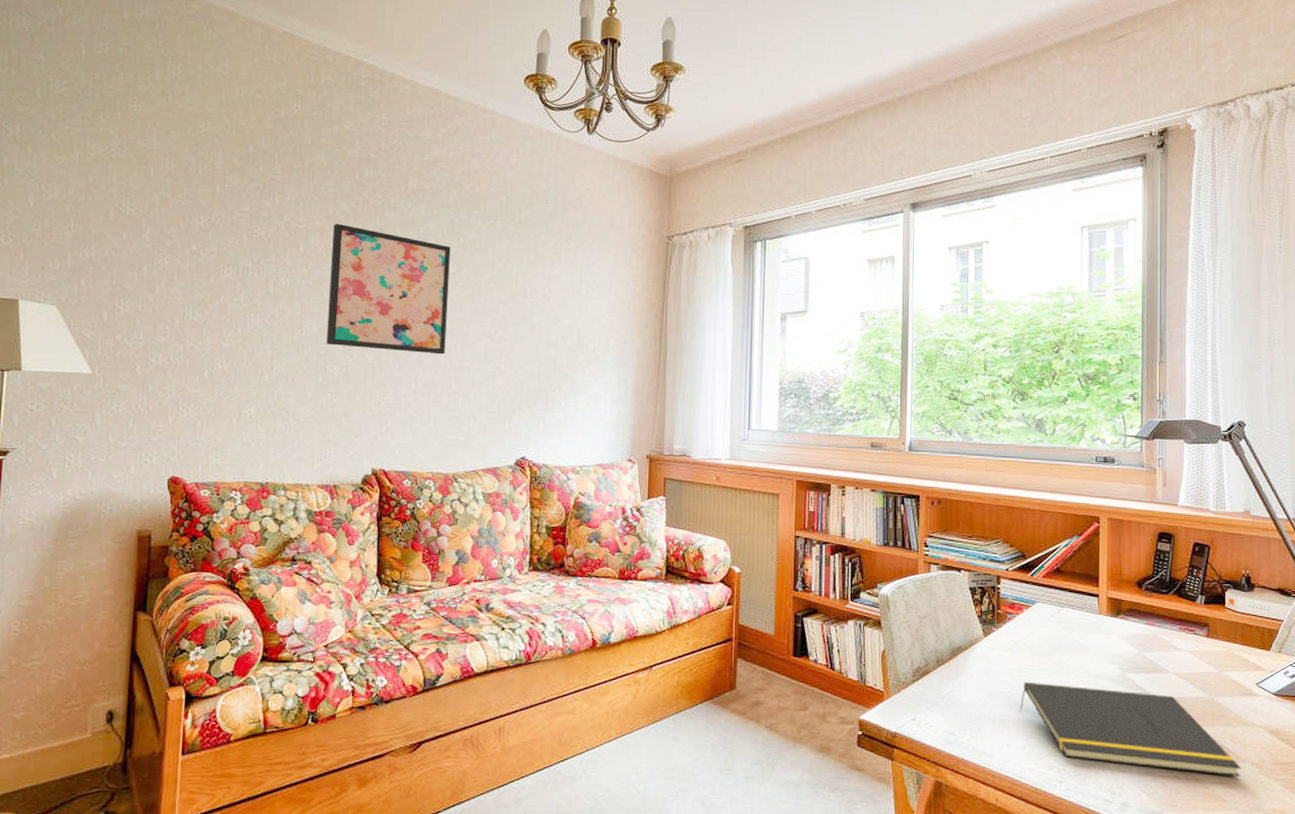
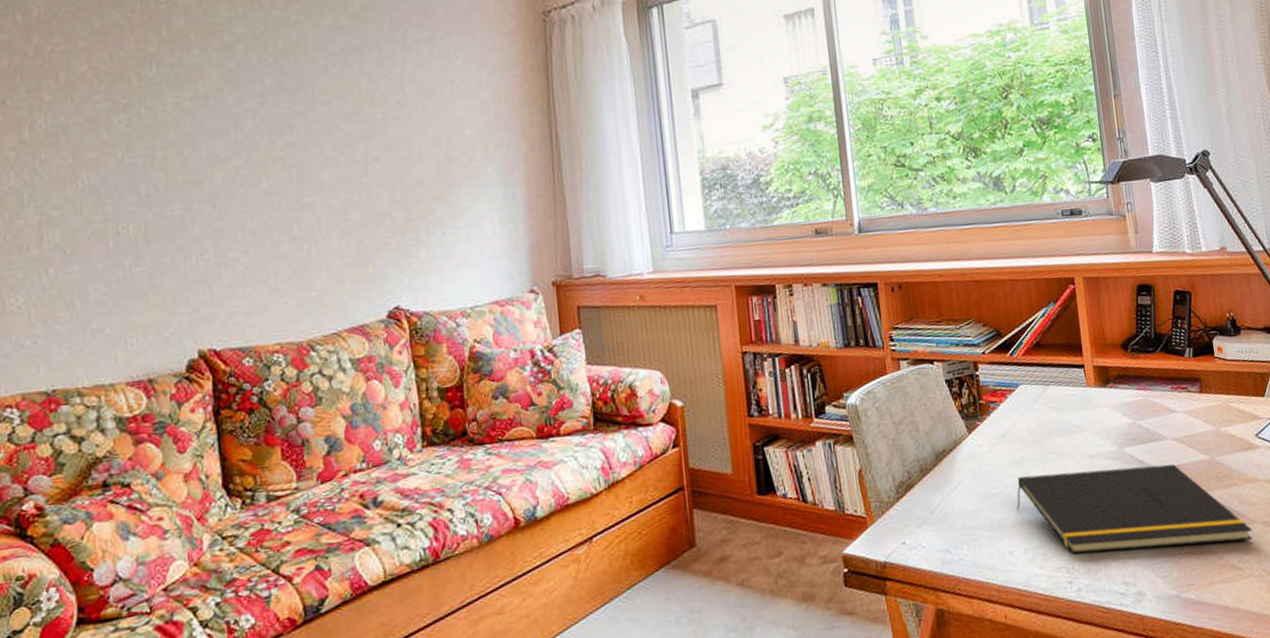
wall art: present [326,223,451,355] -> none [103,39,277,199]

